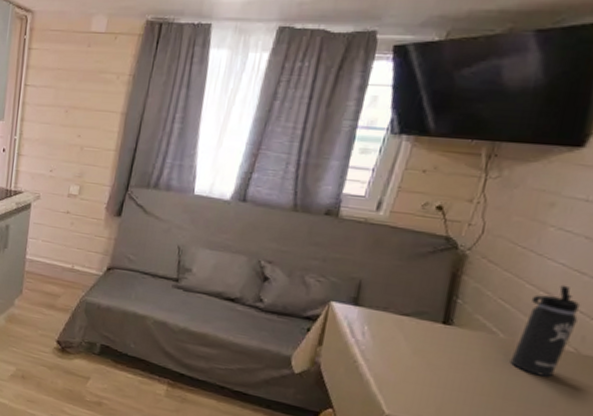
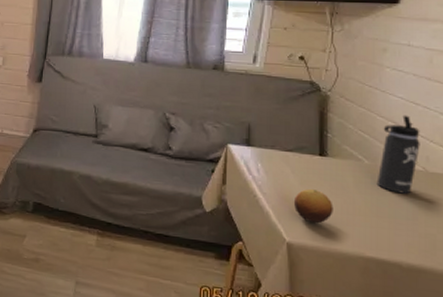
fruit: none [401,359,450,399] -> present [293,189,333,224]

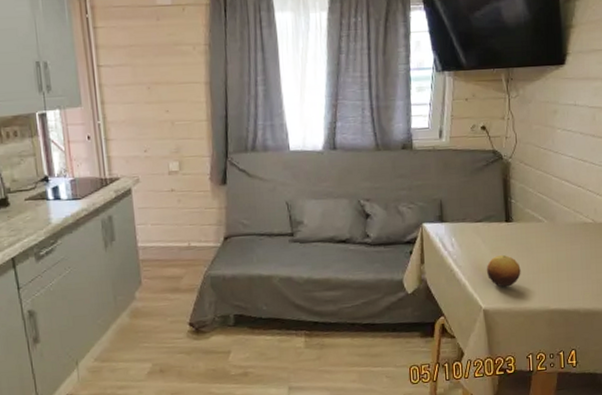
thermos bottle: present [376,115,420,194] -> none [555,172,589,247]

